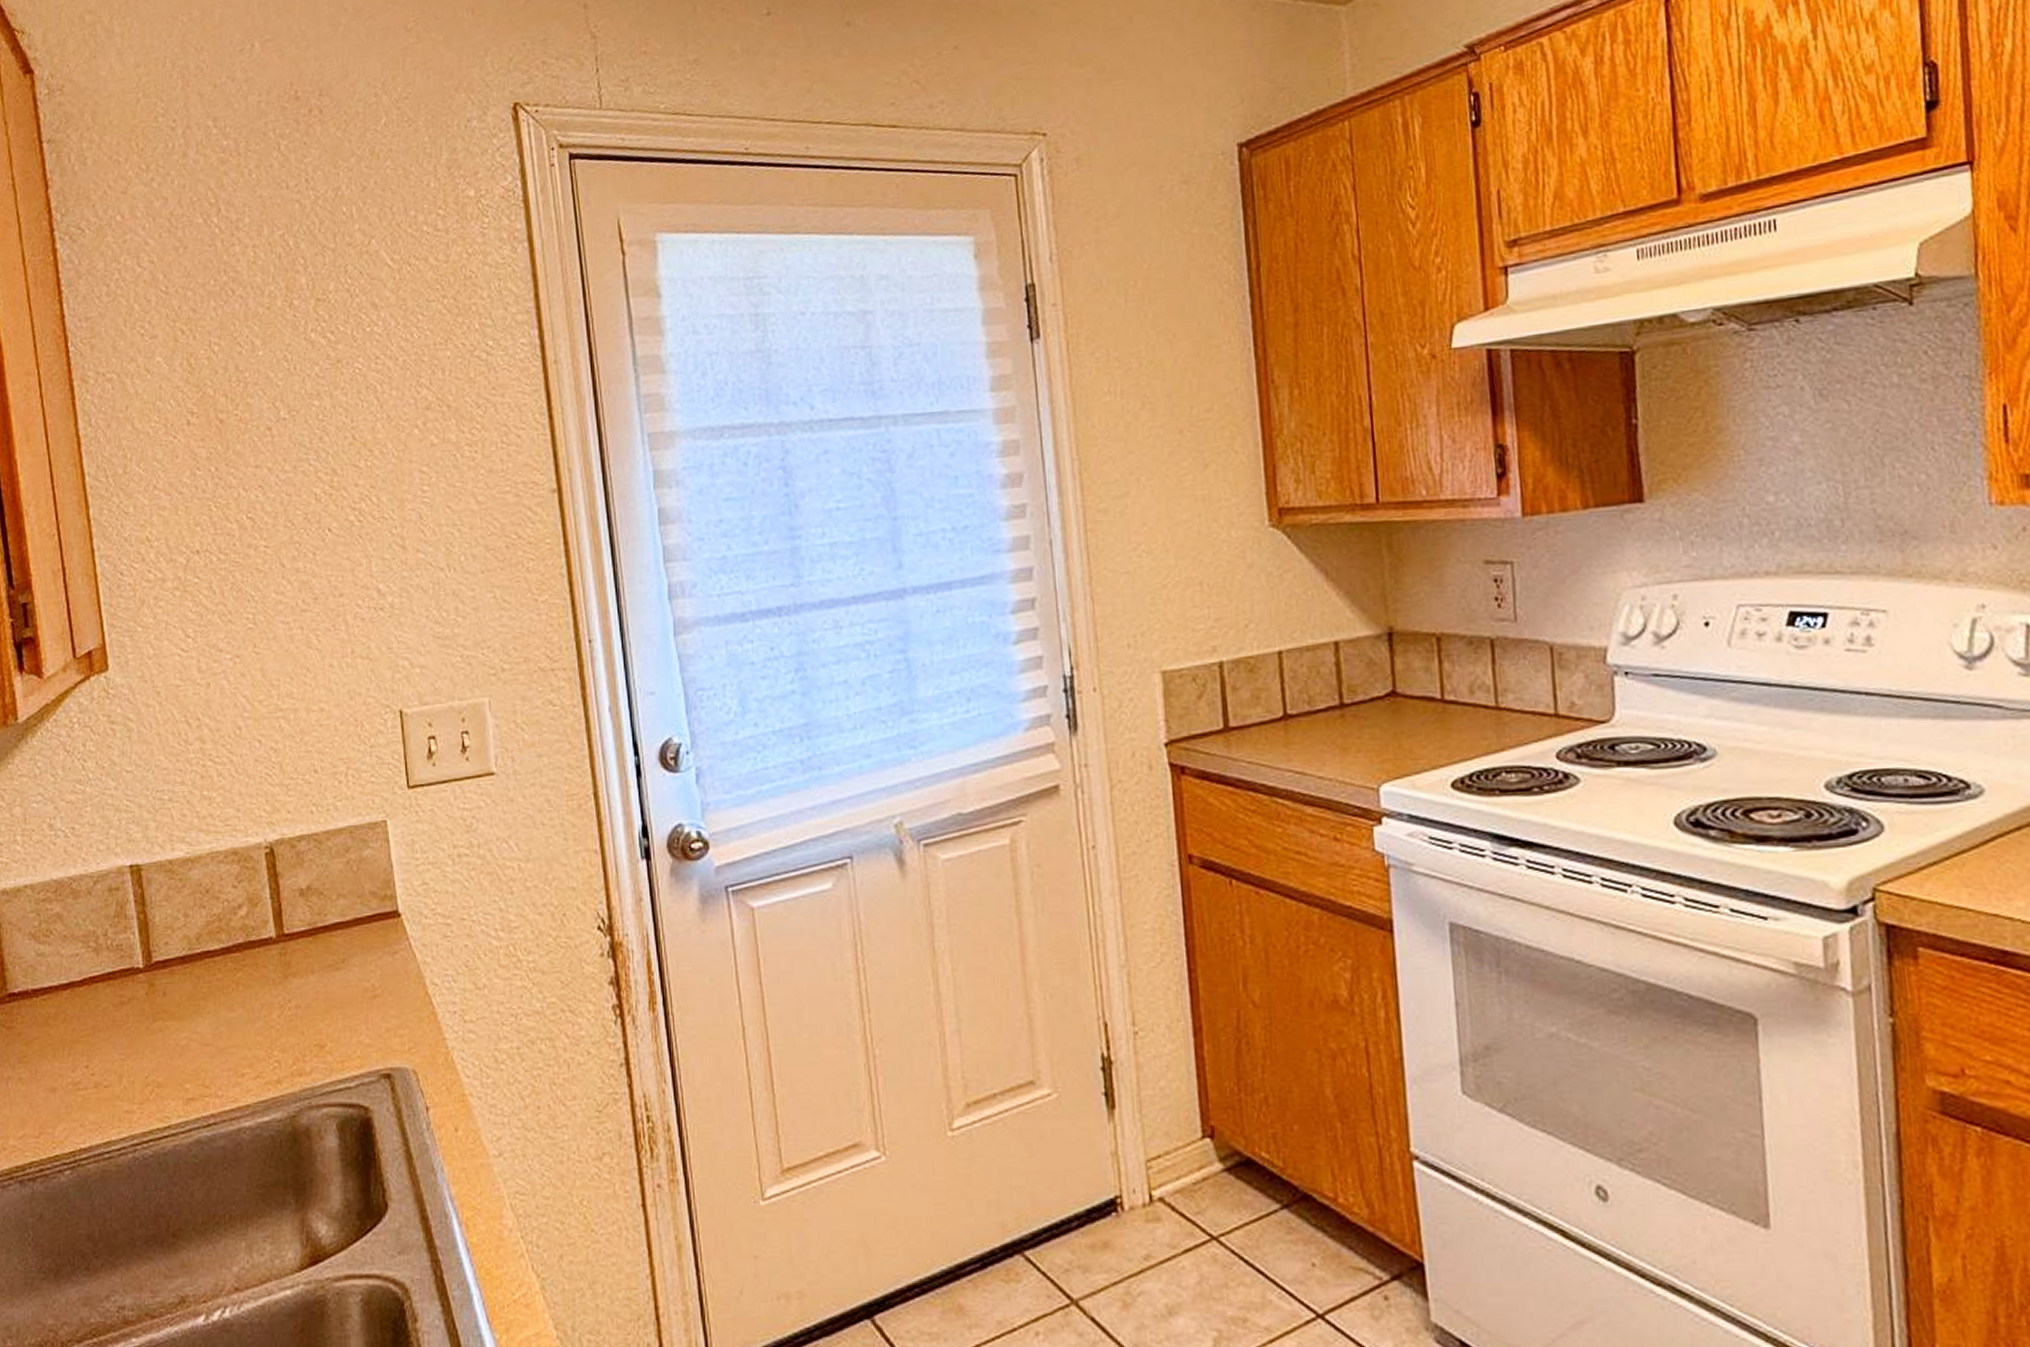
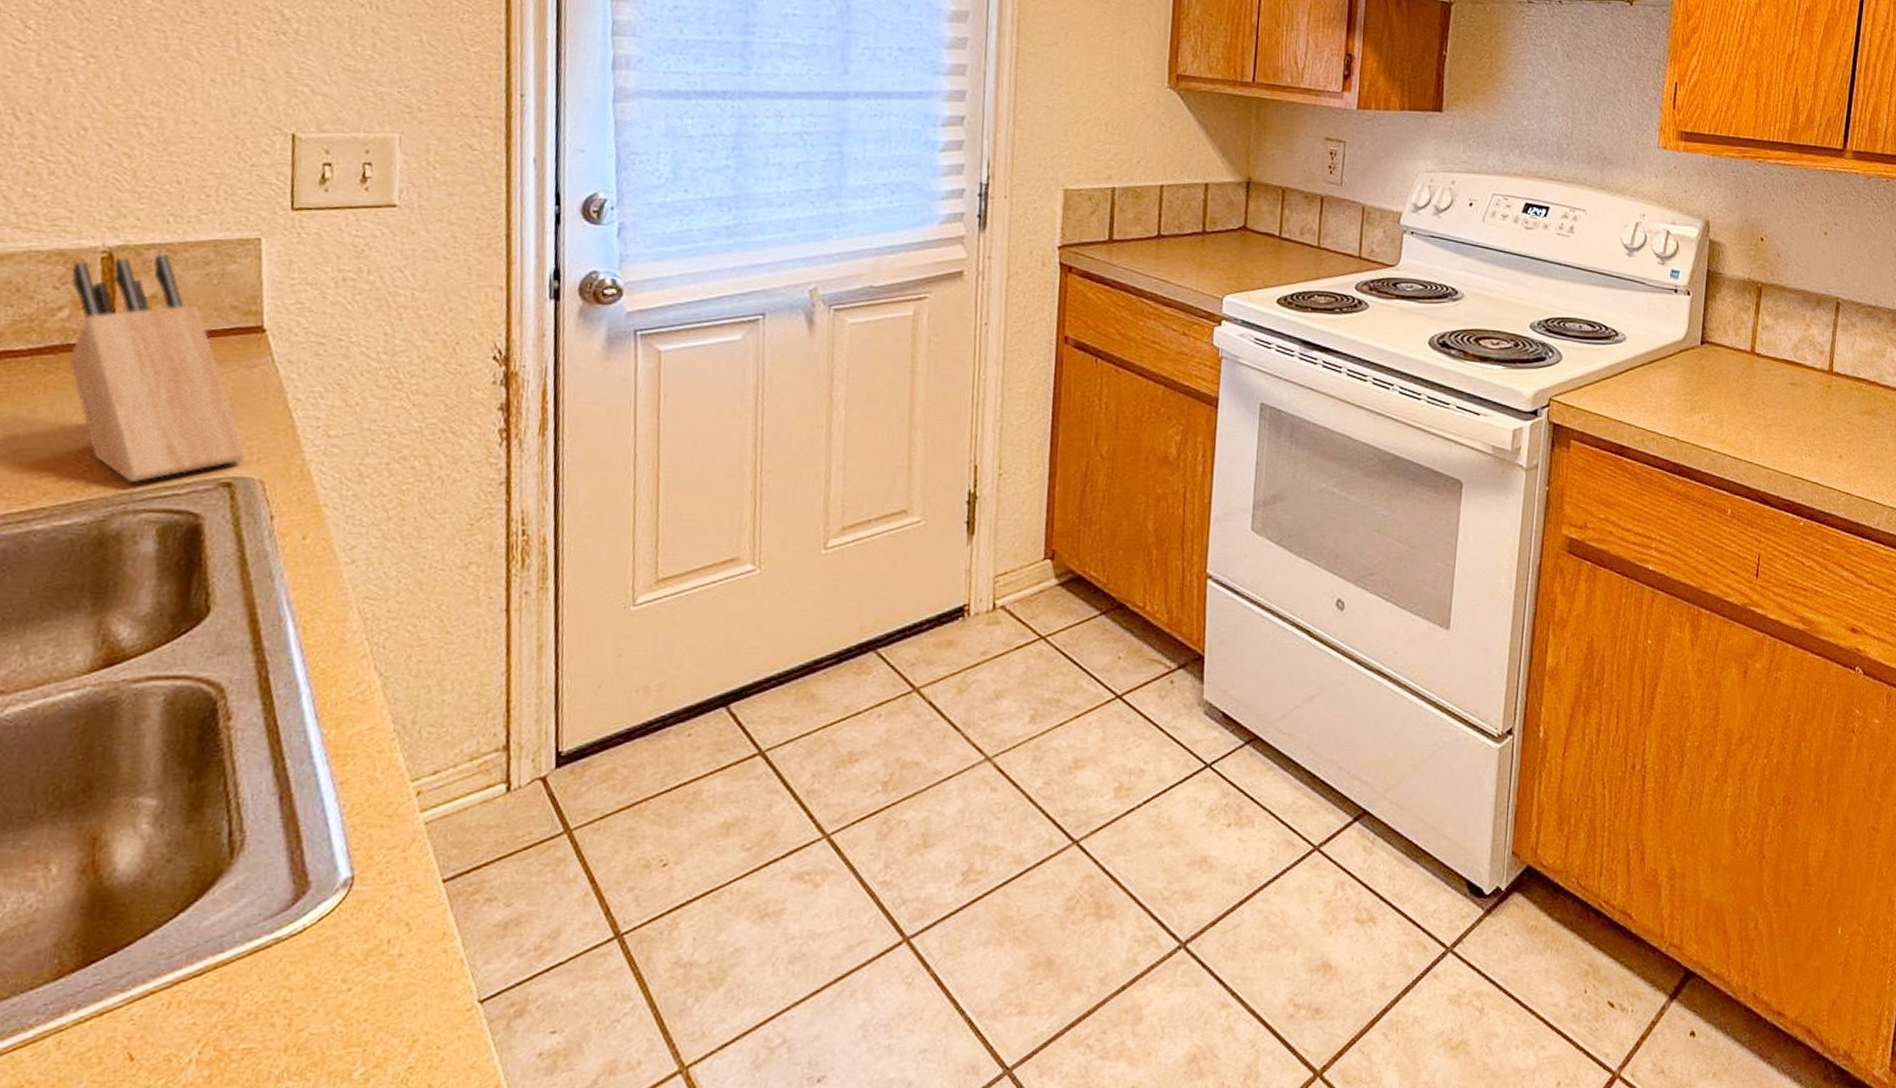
knife block: none [244,845,399,1076] -> present [69,254,246,482]

